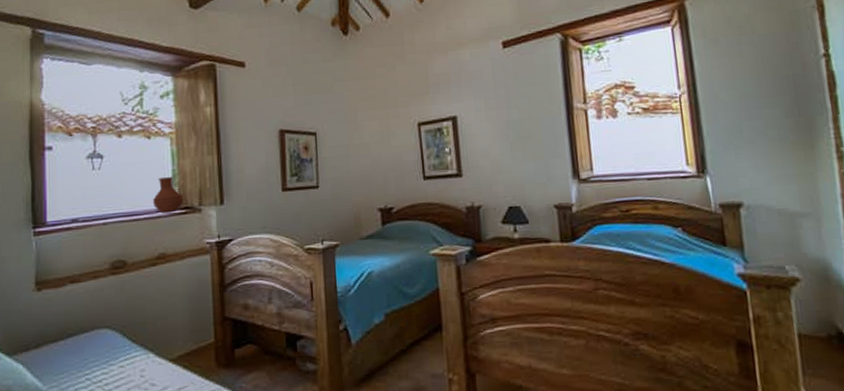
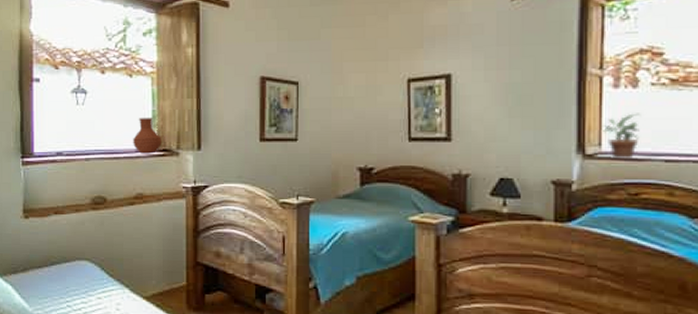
potted plant: none [592,139,624,181] -> present [603,113,640,159]

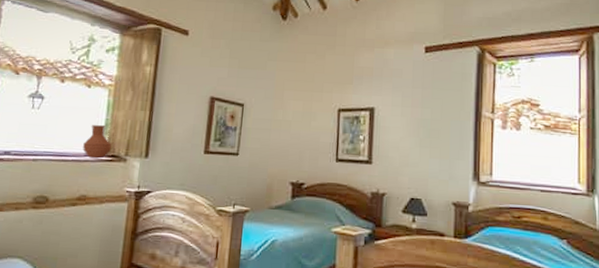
potted plant: present [603,113,640,159] -> none [494,150,522,188]

